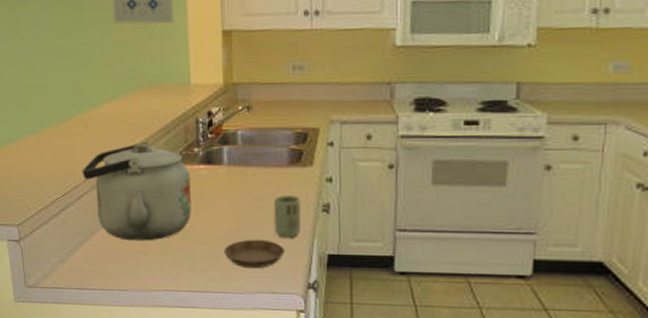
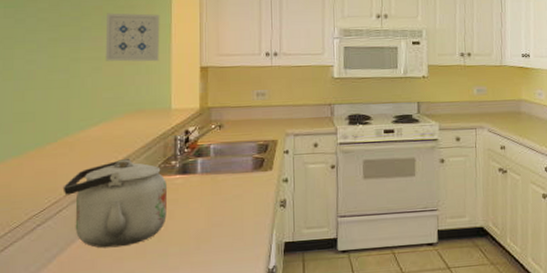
saucer: present [223,239,286,269] -> none [194,235,249,262]
cup: present [273,196,302,238] -> none [239,195,263,232]

